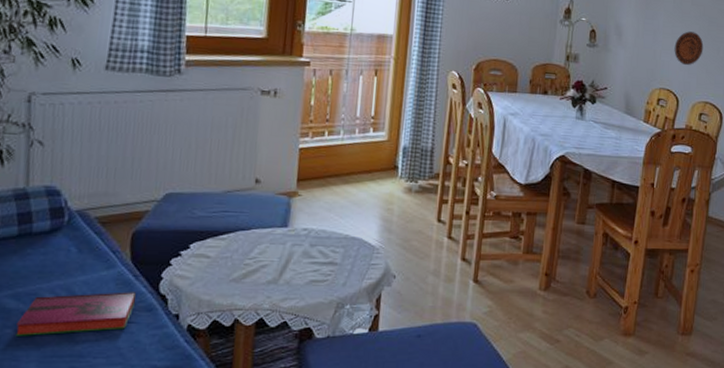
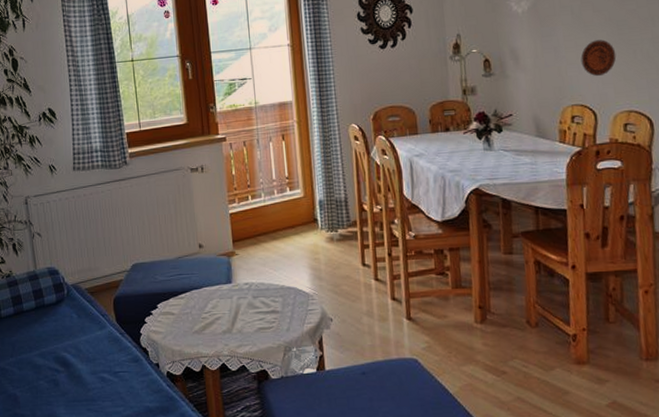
hardback book: present [15,292,137,336] -> none [45,347,126,386]

